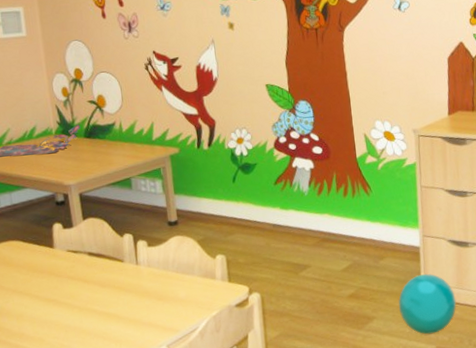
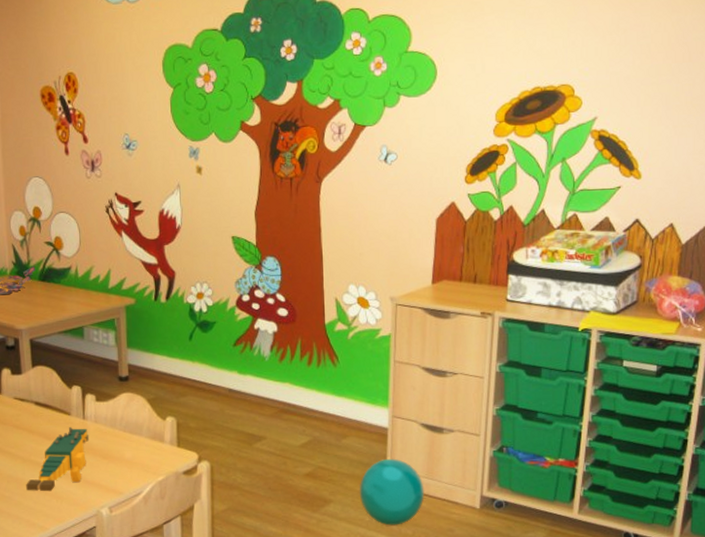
toy dinosaur: none [84,273,144,338] -> present [26,427,90,492]

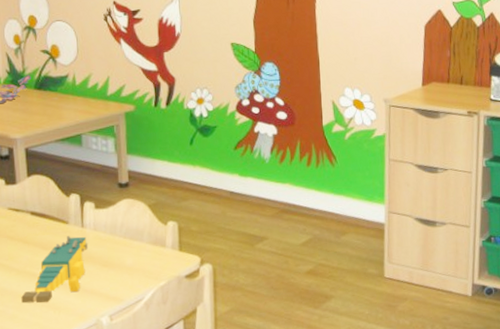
ball: present [359,458,425,526] -> none [358,252,420,318]

